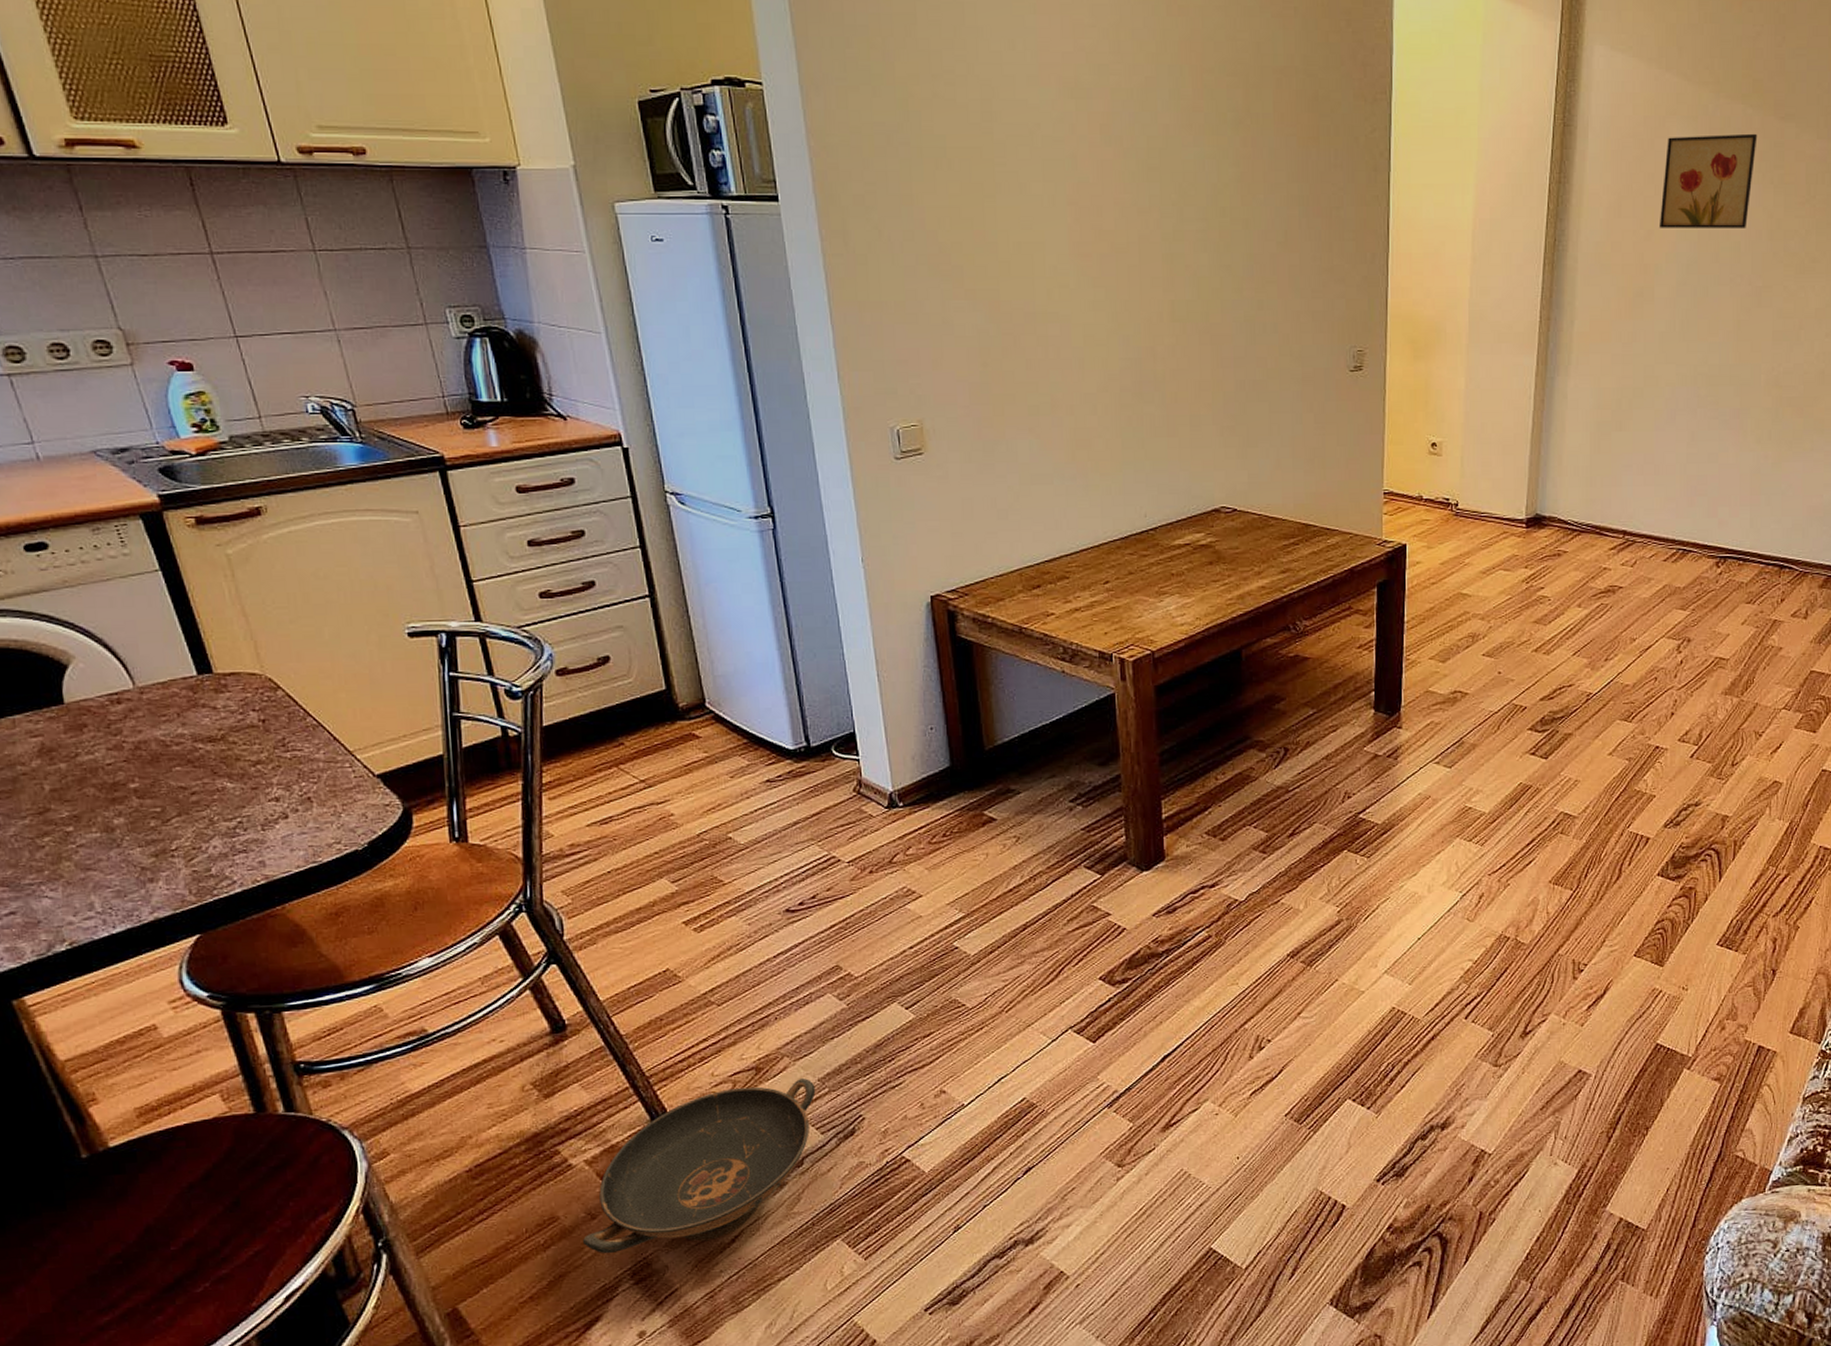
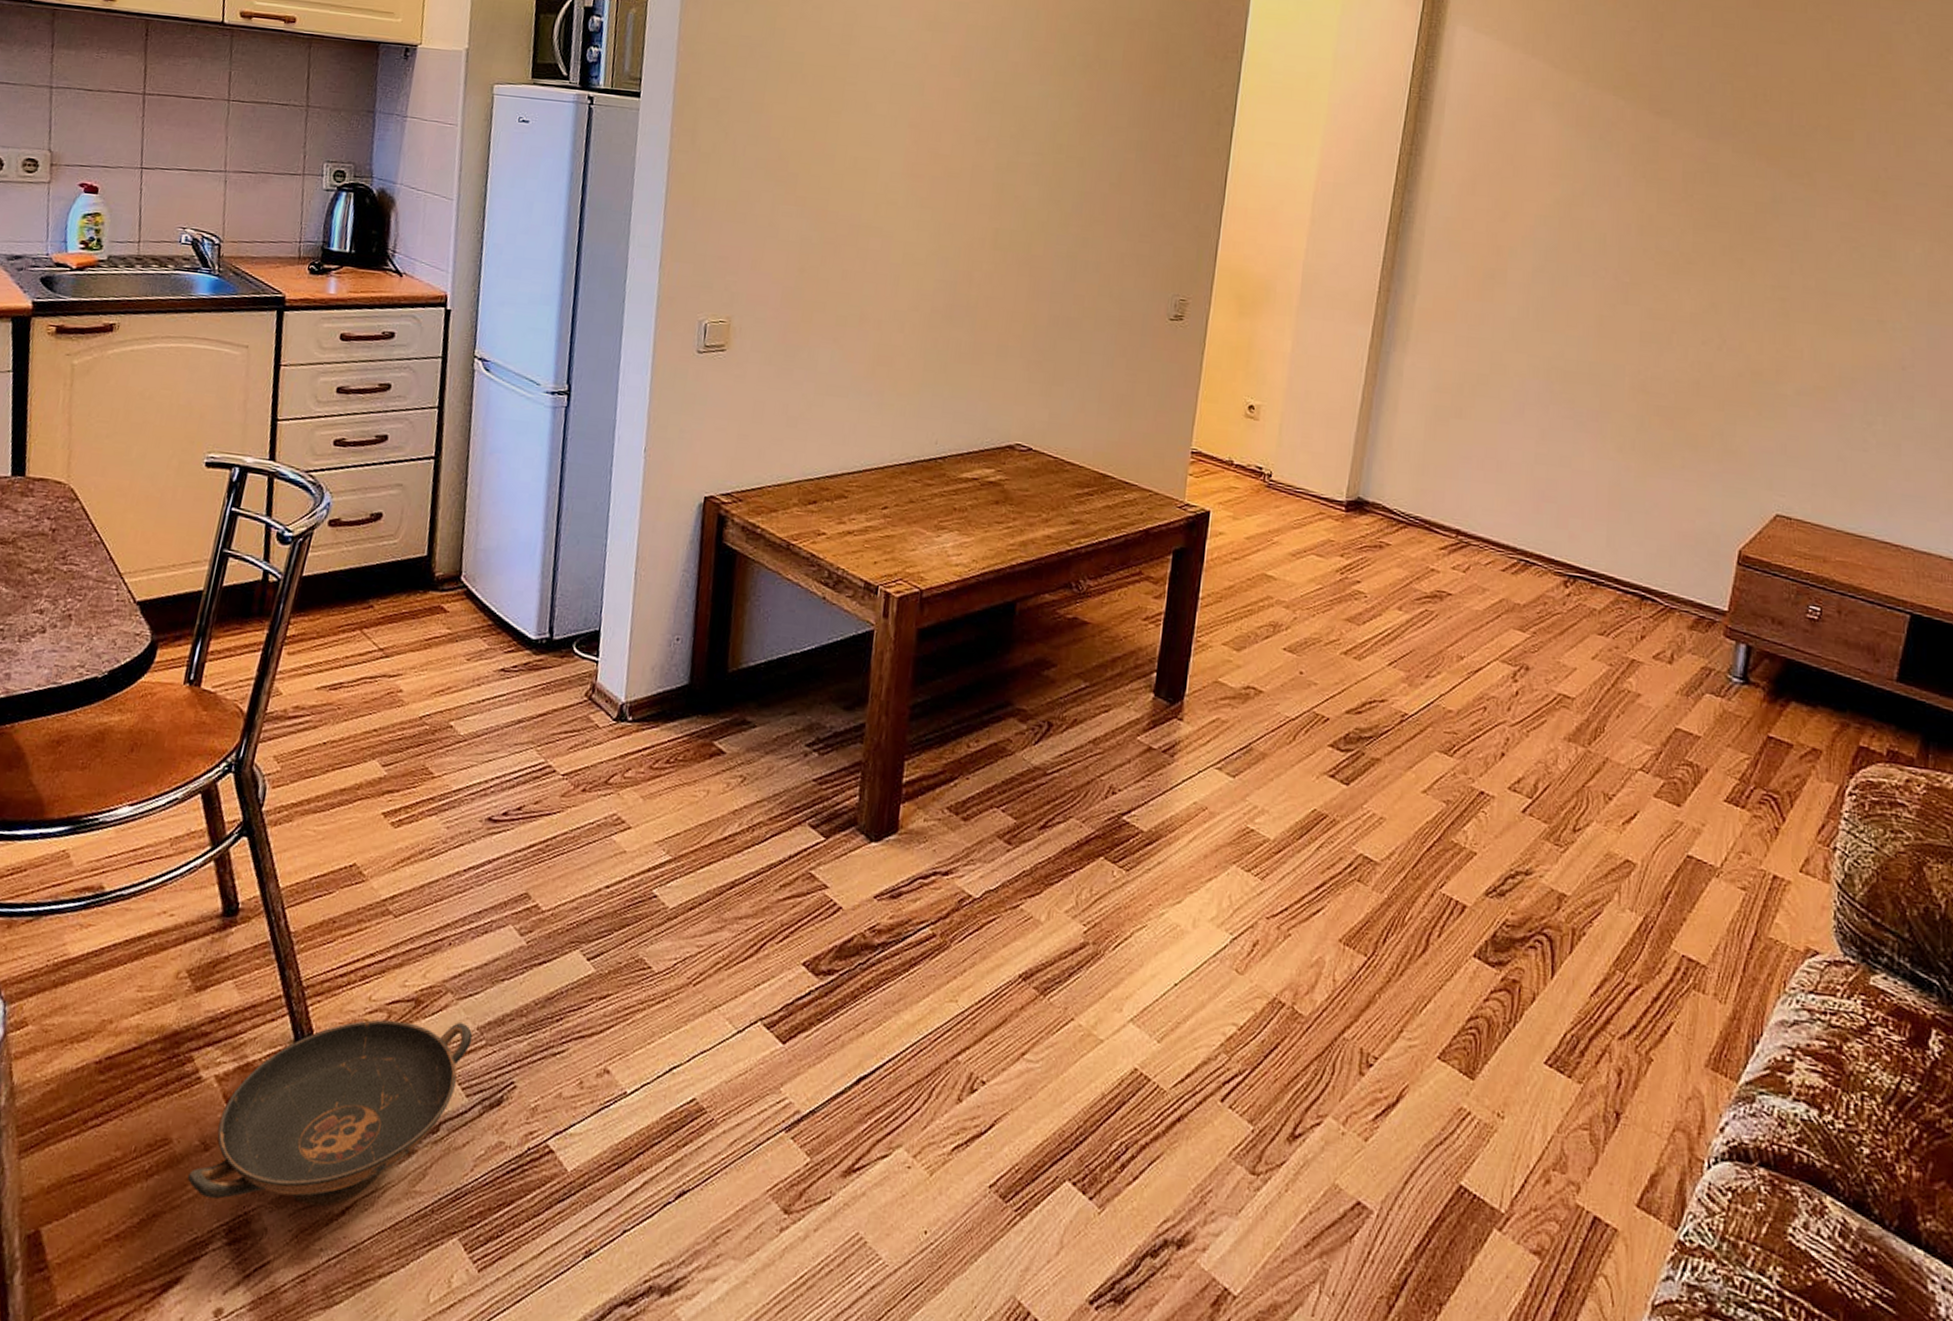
wall art: present [1660,133,1758,228] -> none [1517,121,1629,220]

